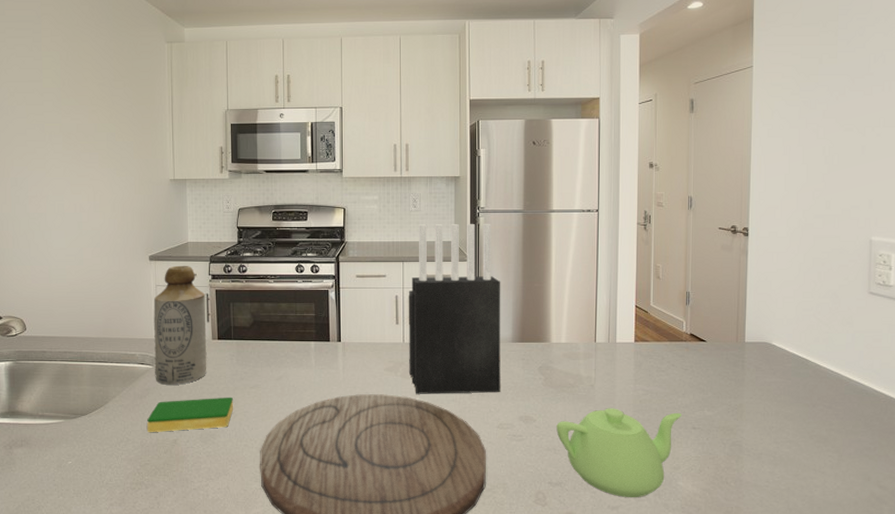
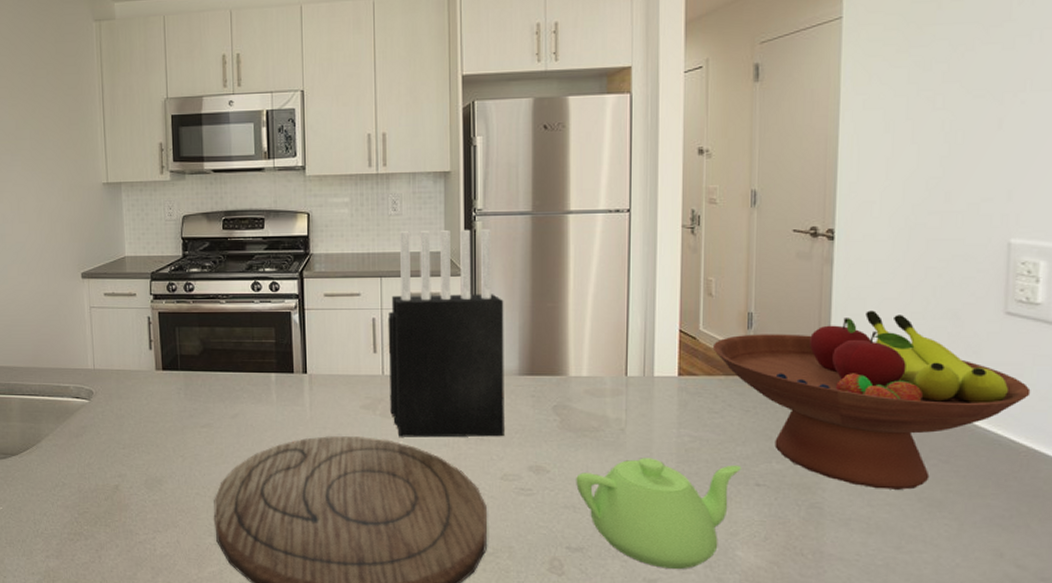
dish sponge: present [147,397,233,432] -> none [85,437,182,476]
bottle: present [153,265,207,385] -> none [88,283,151,422]
fruit bowl: none [660,291,887,429] -> present [712,310,1031,490]

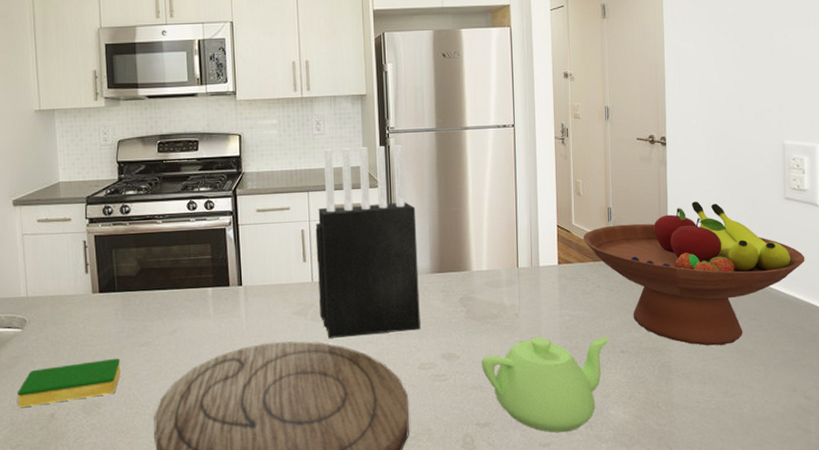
dish sponge: none [85,437,182,476] -> present [17,358,120,407]

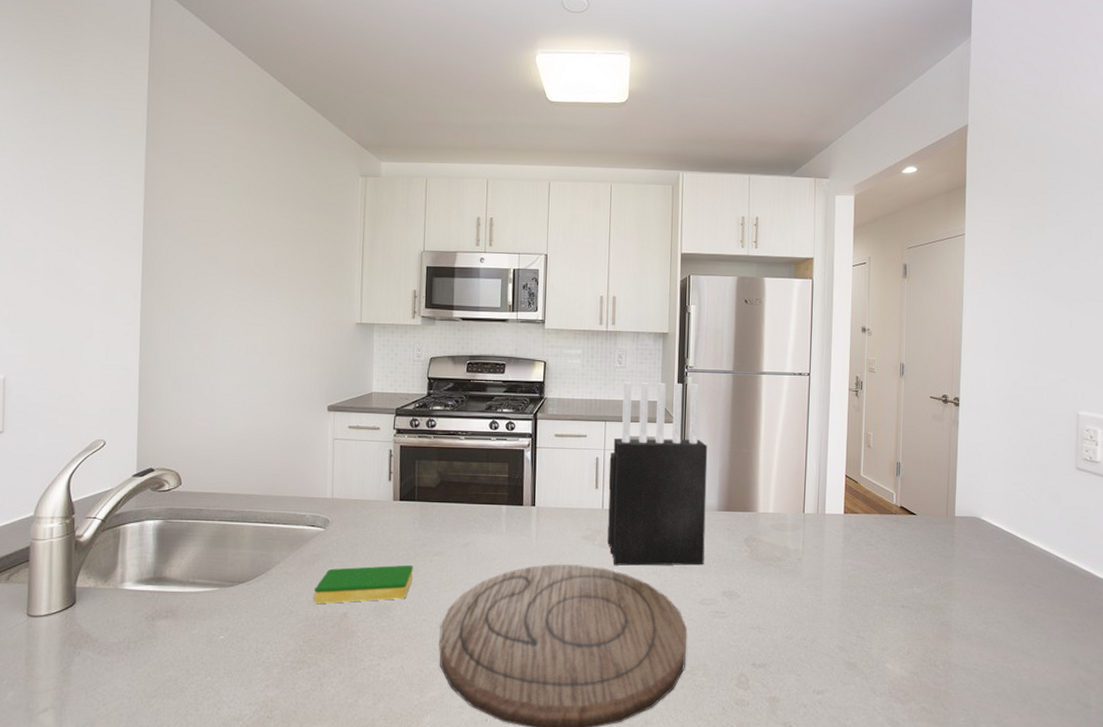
teapot: present [481,336,609,433] -> none [761,584,890,682]
fruit bowl: present [583,201,805,346] -> none [870,463,1094,609]

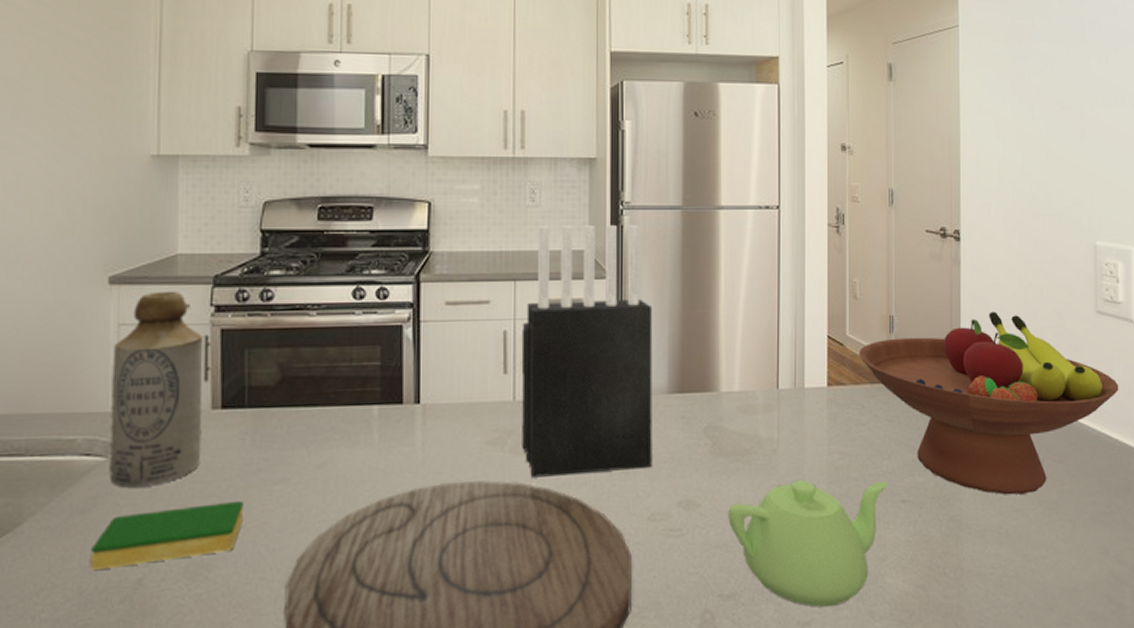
bottle: none [326,417,388,550] -> present [109,290,203,488]
teapot: none [761,584,890,682] -> present [728,480,887,608]
fruit bowl: none [870,463,1094,609] -> present [858,311,1119,495]

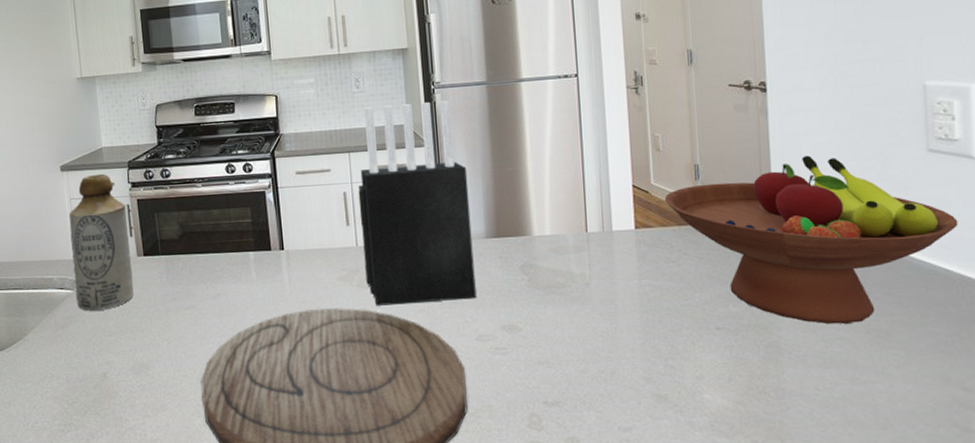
dish sponge: present [91,500,243,570] -> none [71,320,167,366]
teapot: present [728,480,887,608] -> none [547,309,701,417]

